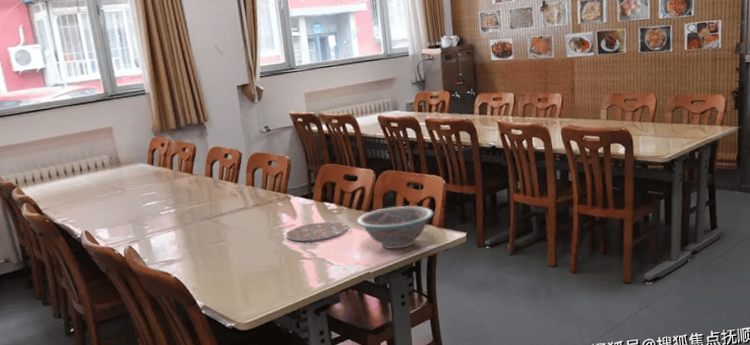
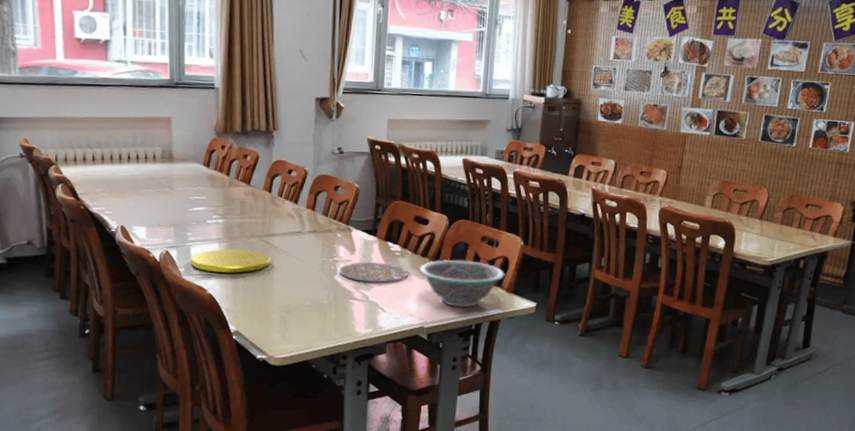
plate: none [152,232,224,258] -> present [190,249,271,273]

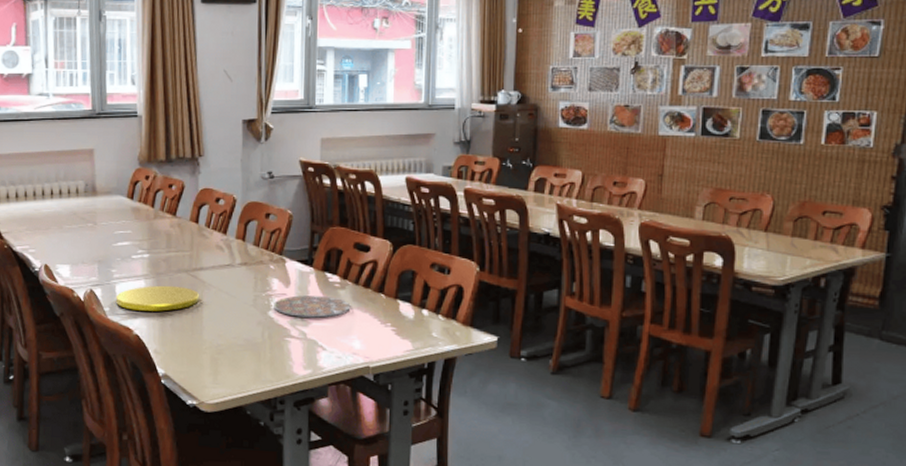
bowl: present [418,260,505,308] -> none [361,290,460,344]

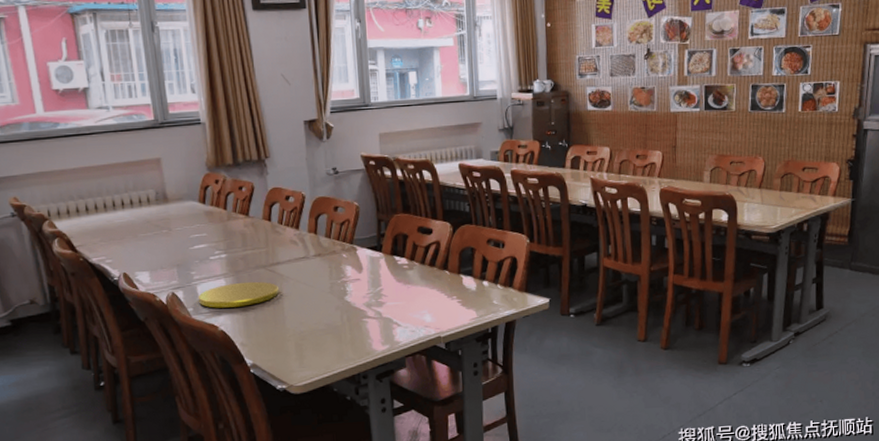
plate: present [274,295,351,318] -> none [349,277,420,299]

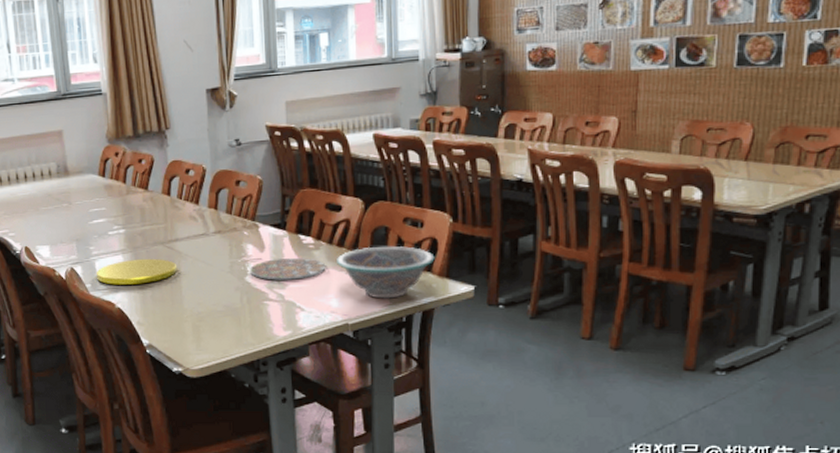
plate: none [349,277,420,299] -> present [250,258,326,280]
bowl: none [428,265,515,313] -> present [335,246,435,299]

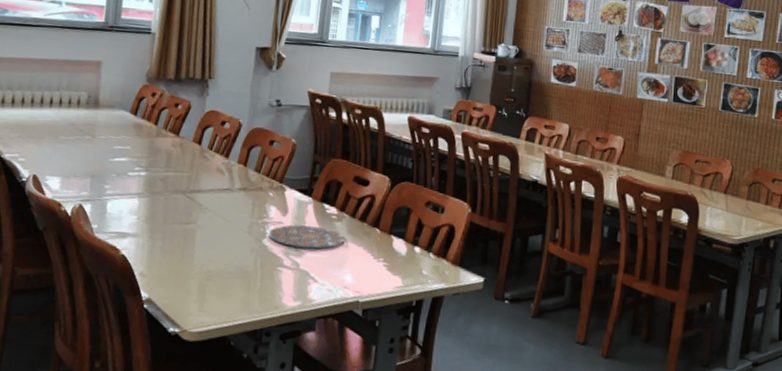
plate: present [96,258,178,285] -> none [105,204,195,233]
bowl: present [335,246,435,299] -> none [356,225,451,281]

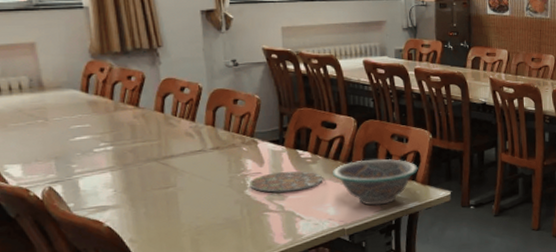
bowl: none [356,225,451,281] -> present [332,159,418,206]

